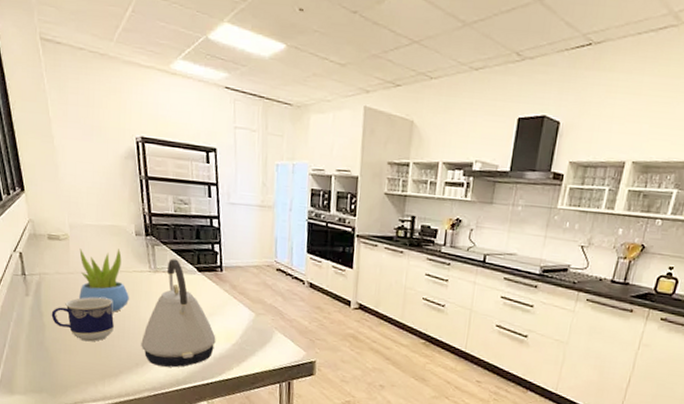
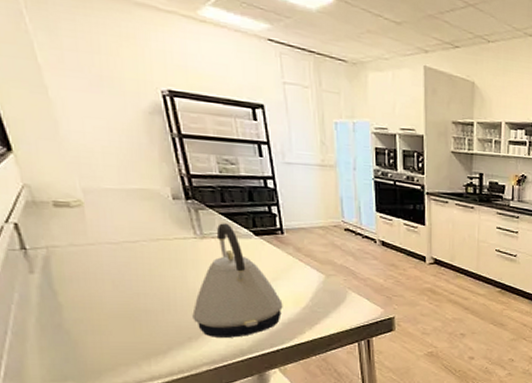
cup: present [51,296,114,342] -> none [68,269,156,319]
succulent plant: present [79,248,129,312] -> none [99,214,172,284]

